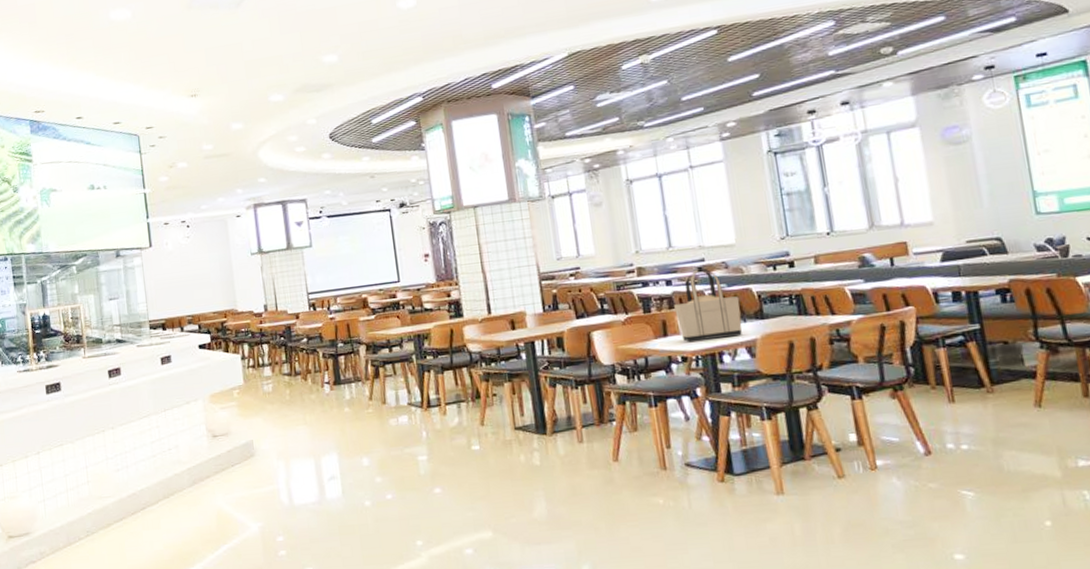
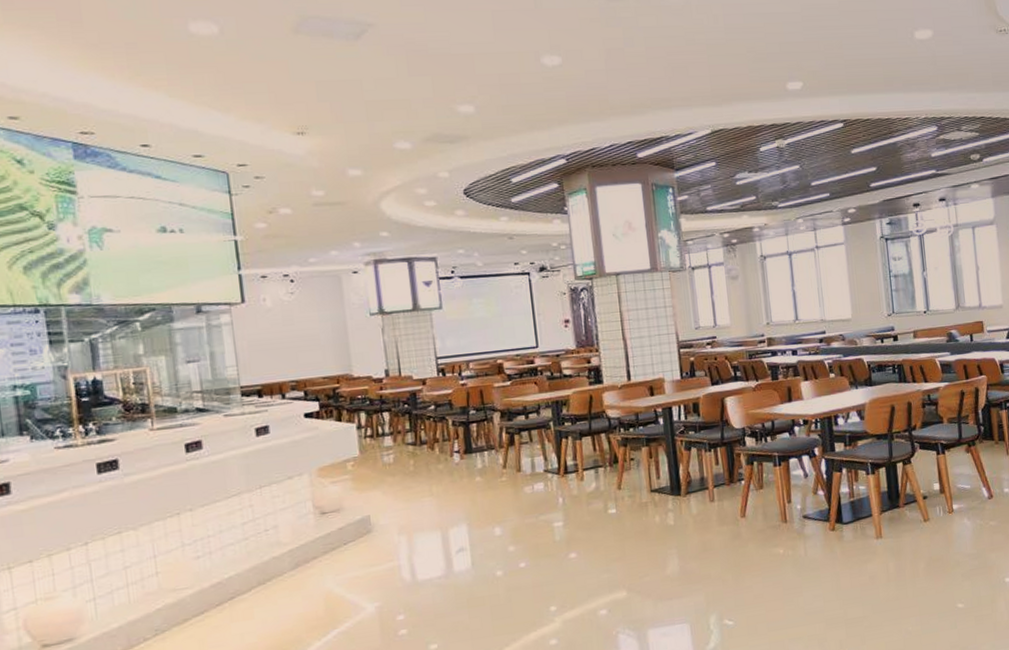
shopping bag: present [674,268,742,343] -> none [798,340,854,407]

